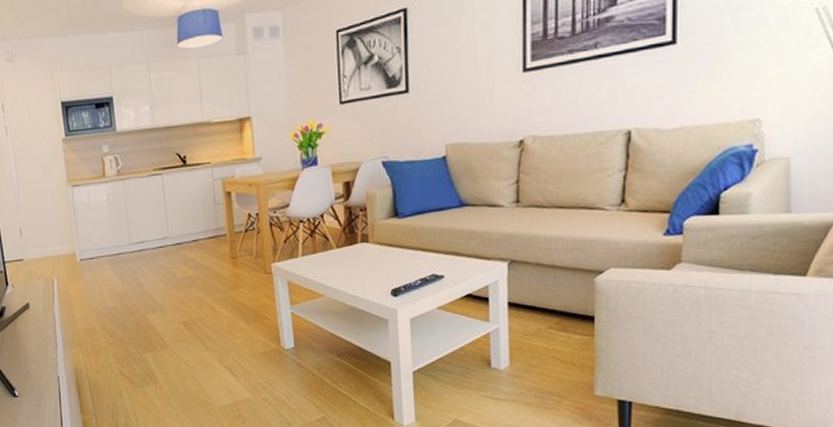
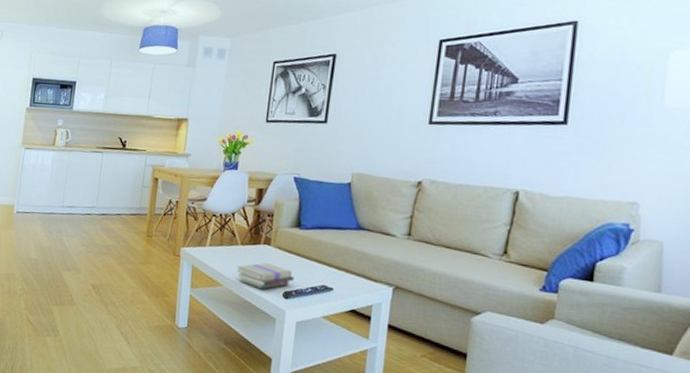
books: none [336,262,400,292] -> present [236,263,294,290]

